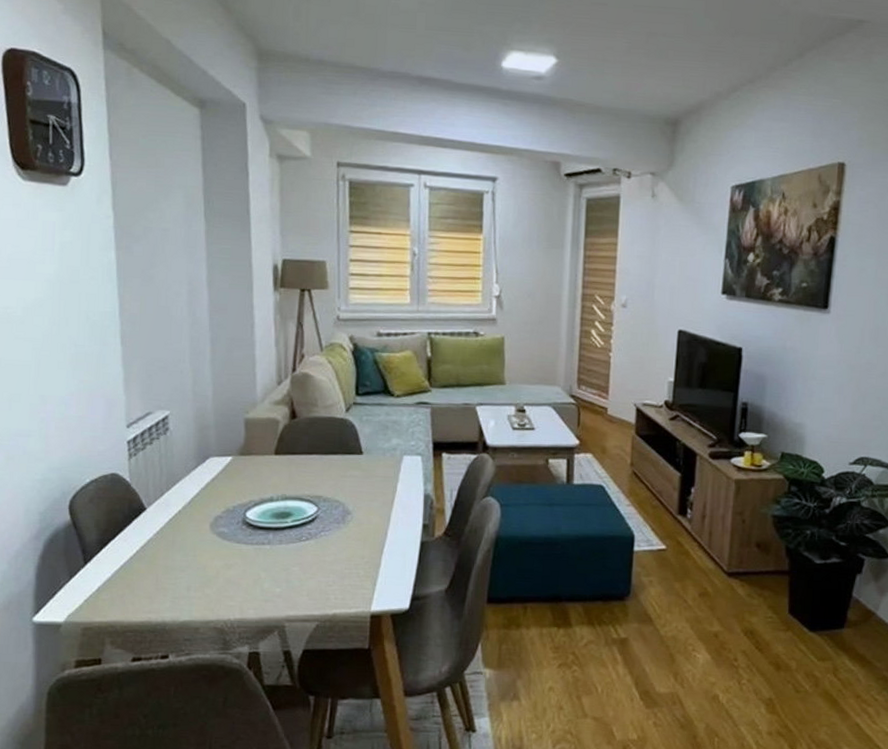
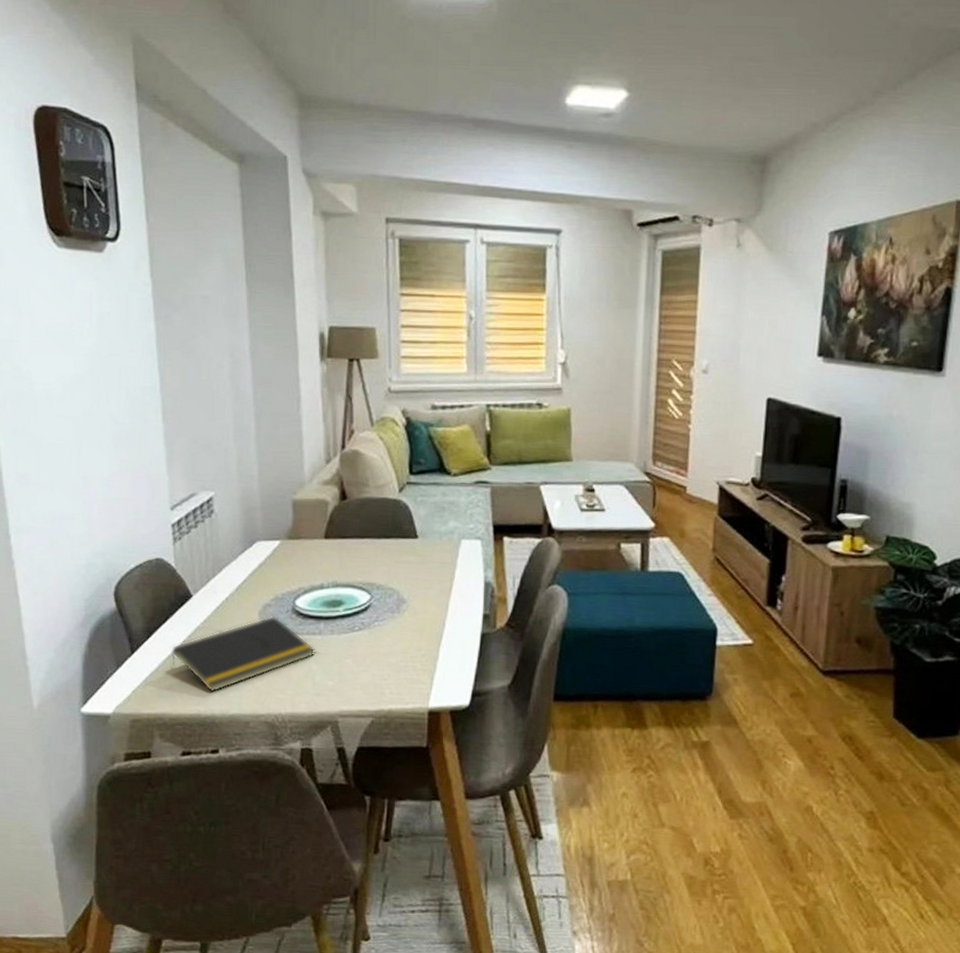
notepad: none [123,526,264,600] -> present [171,615,315,692]

